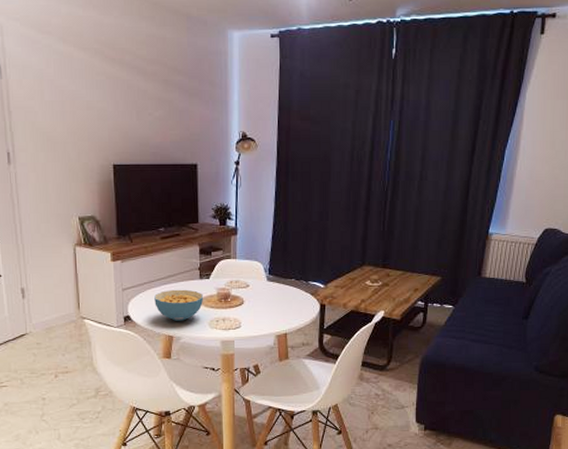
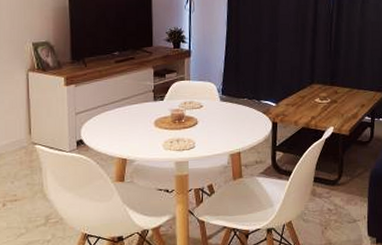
cereal bowl: present [154,289,204,321] -> none [108,111,158,144]

